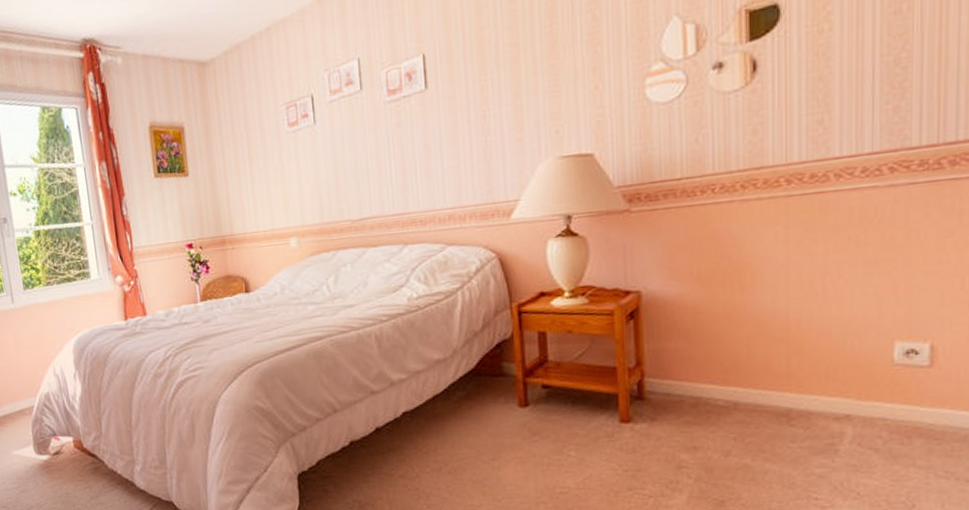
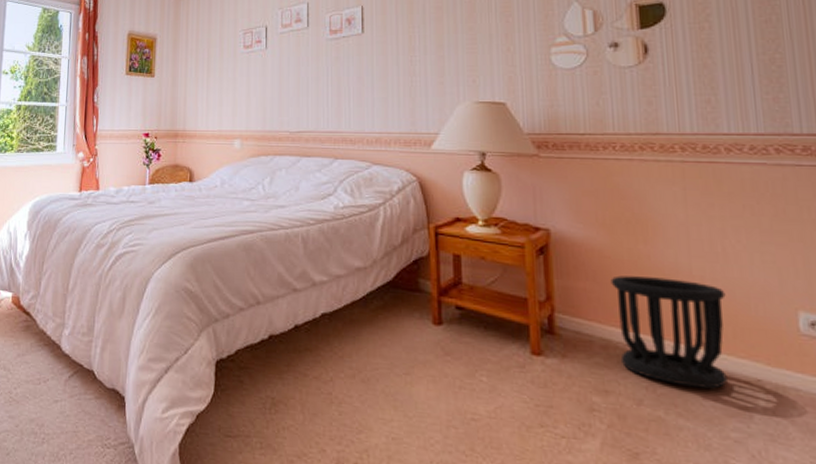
wastebasket: none [703,325,822,432] -> present [610,275,727,389]

